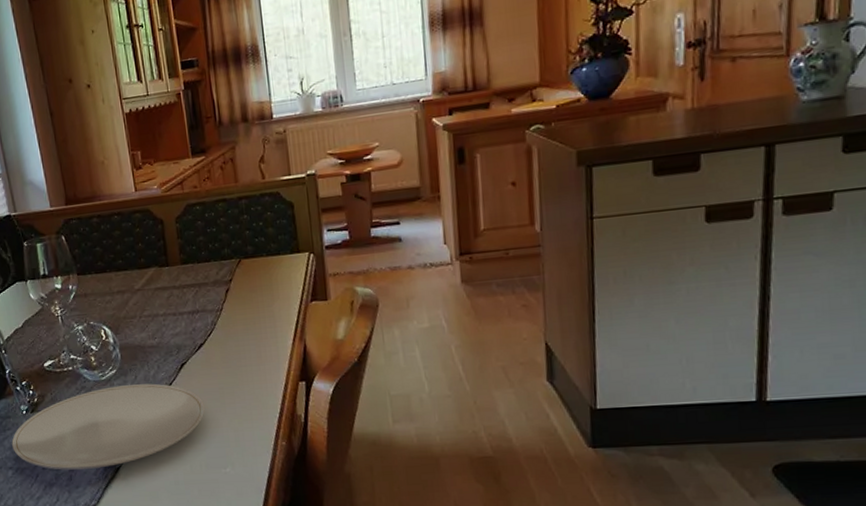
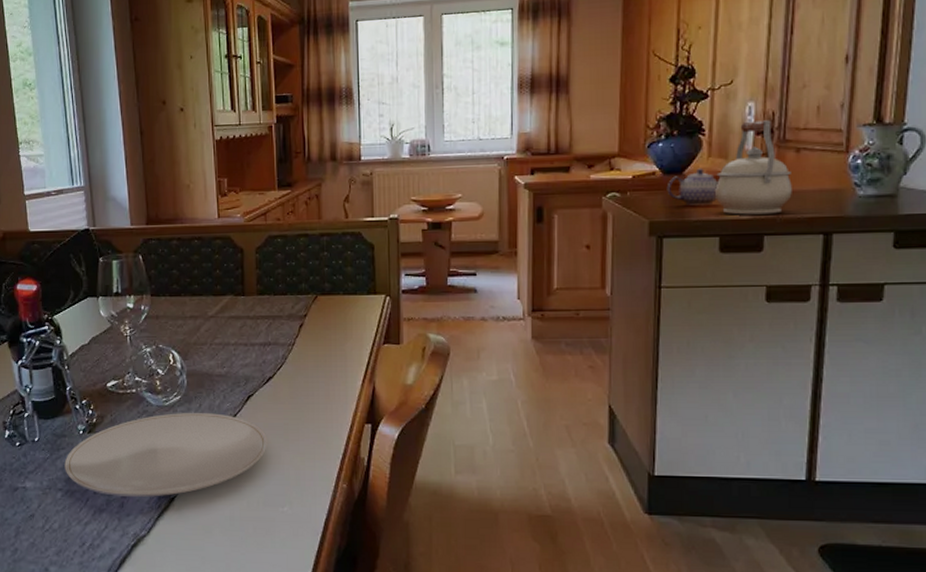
teapot: none [593,89,649,131] -> present [666,168,718,207]
kettle: none [645,30,729,136] -> present [715,120,792,215]

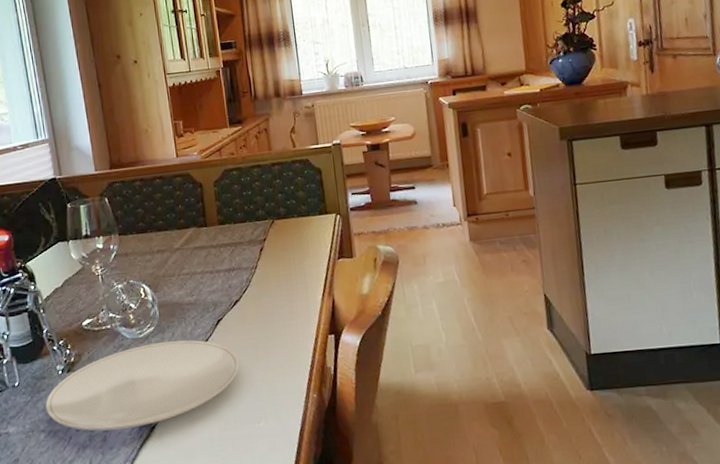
teapot: present [666,168,718,207] -> none [570,78,614,112]
kettle: present [715,120,792,215] -> none [610,33,675,116]

